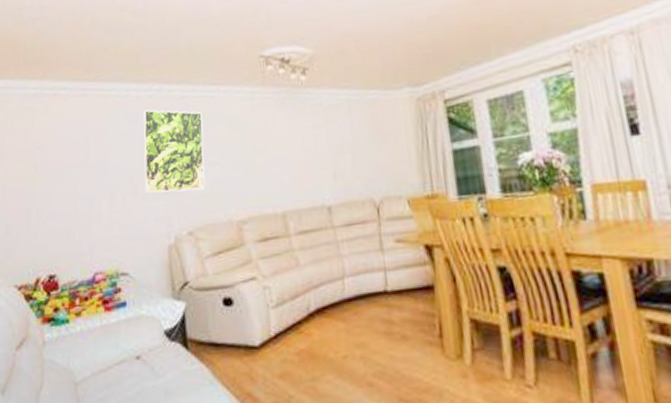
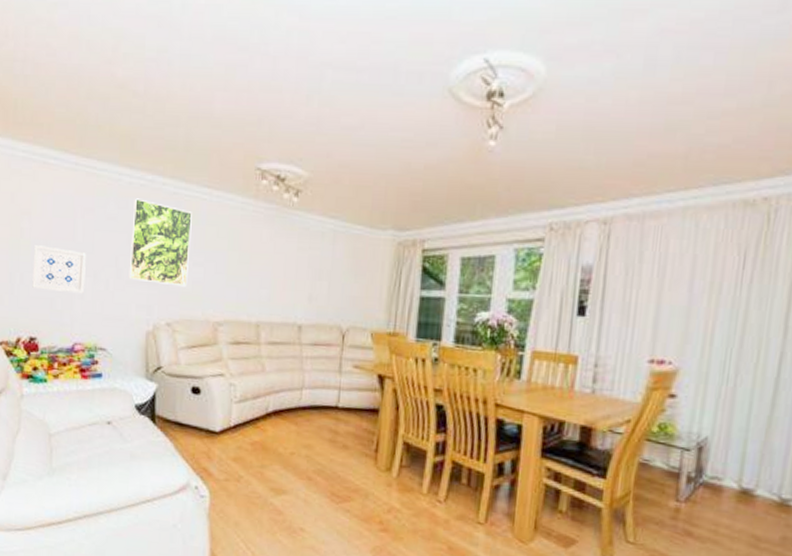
wall art: none [48,175,102,222] -> present [32,245,86,294]

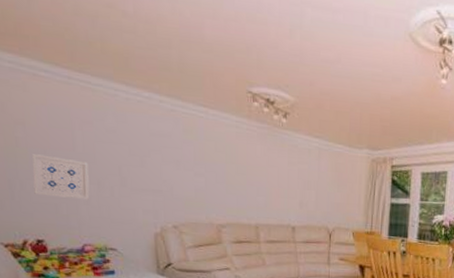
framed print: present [128,198,192,287] -> none [132,113,191,194]

